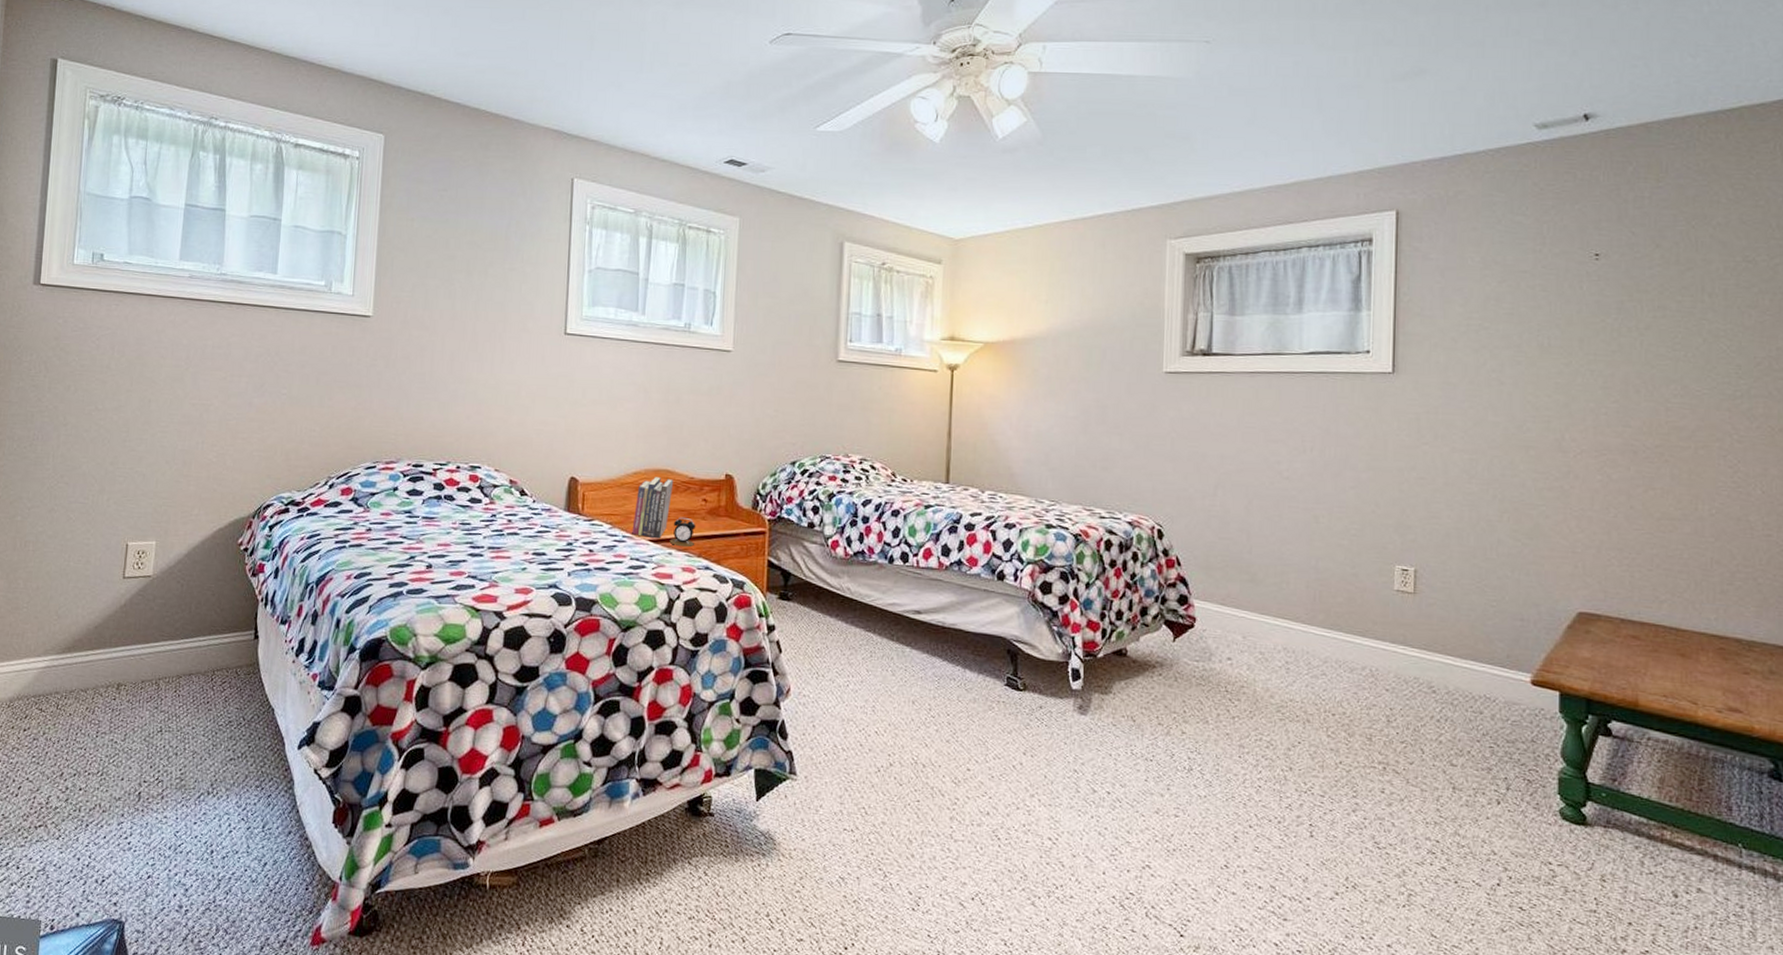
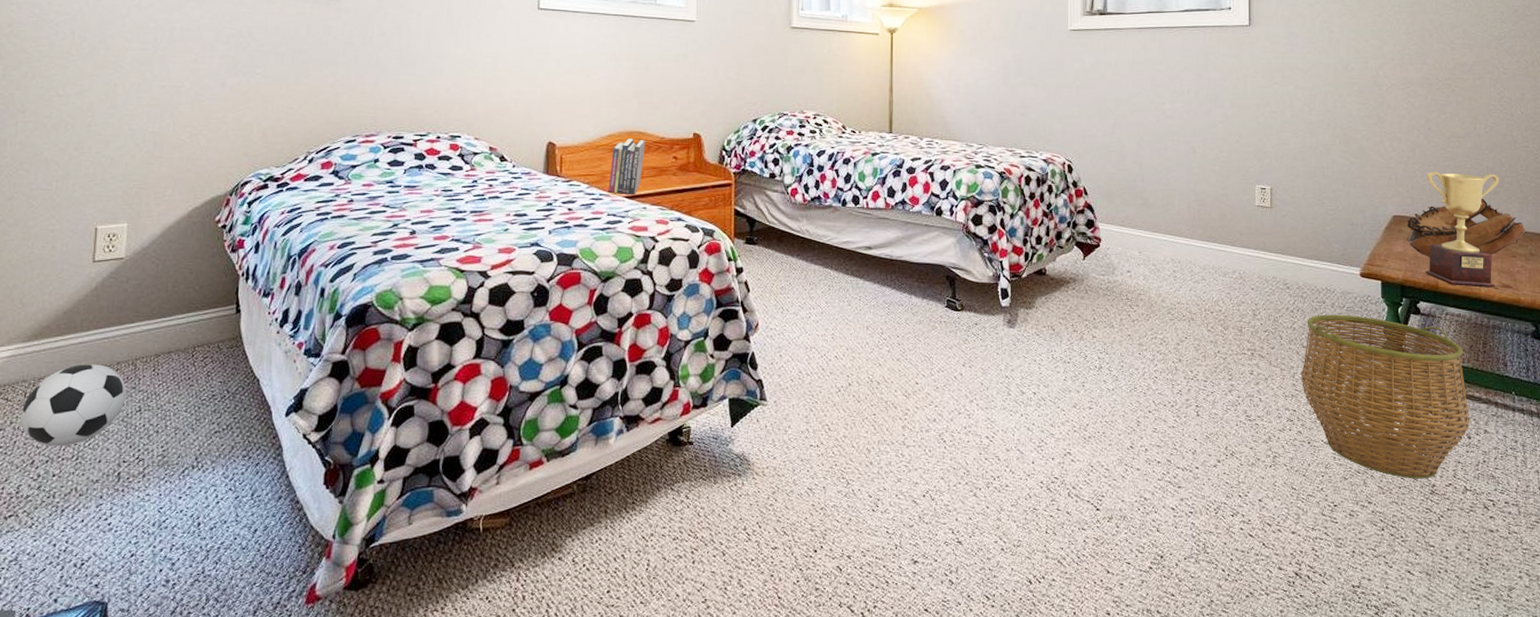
soccer ball: none [52,680,150,761] -> present [20,364,127,447]
alarm clock: present [669,517,696,548] -> none [643,174,668,202]
basket: none [1447,727,1678,941] -> present [1300,314,1470,479]
baseball glove: none [1596,597,1764,670] -> present [1406,198,1526,256]
trophy cup: none [1621,560,1728,711] -> present [1426,171,1499,288]

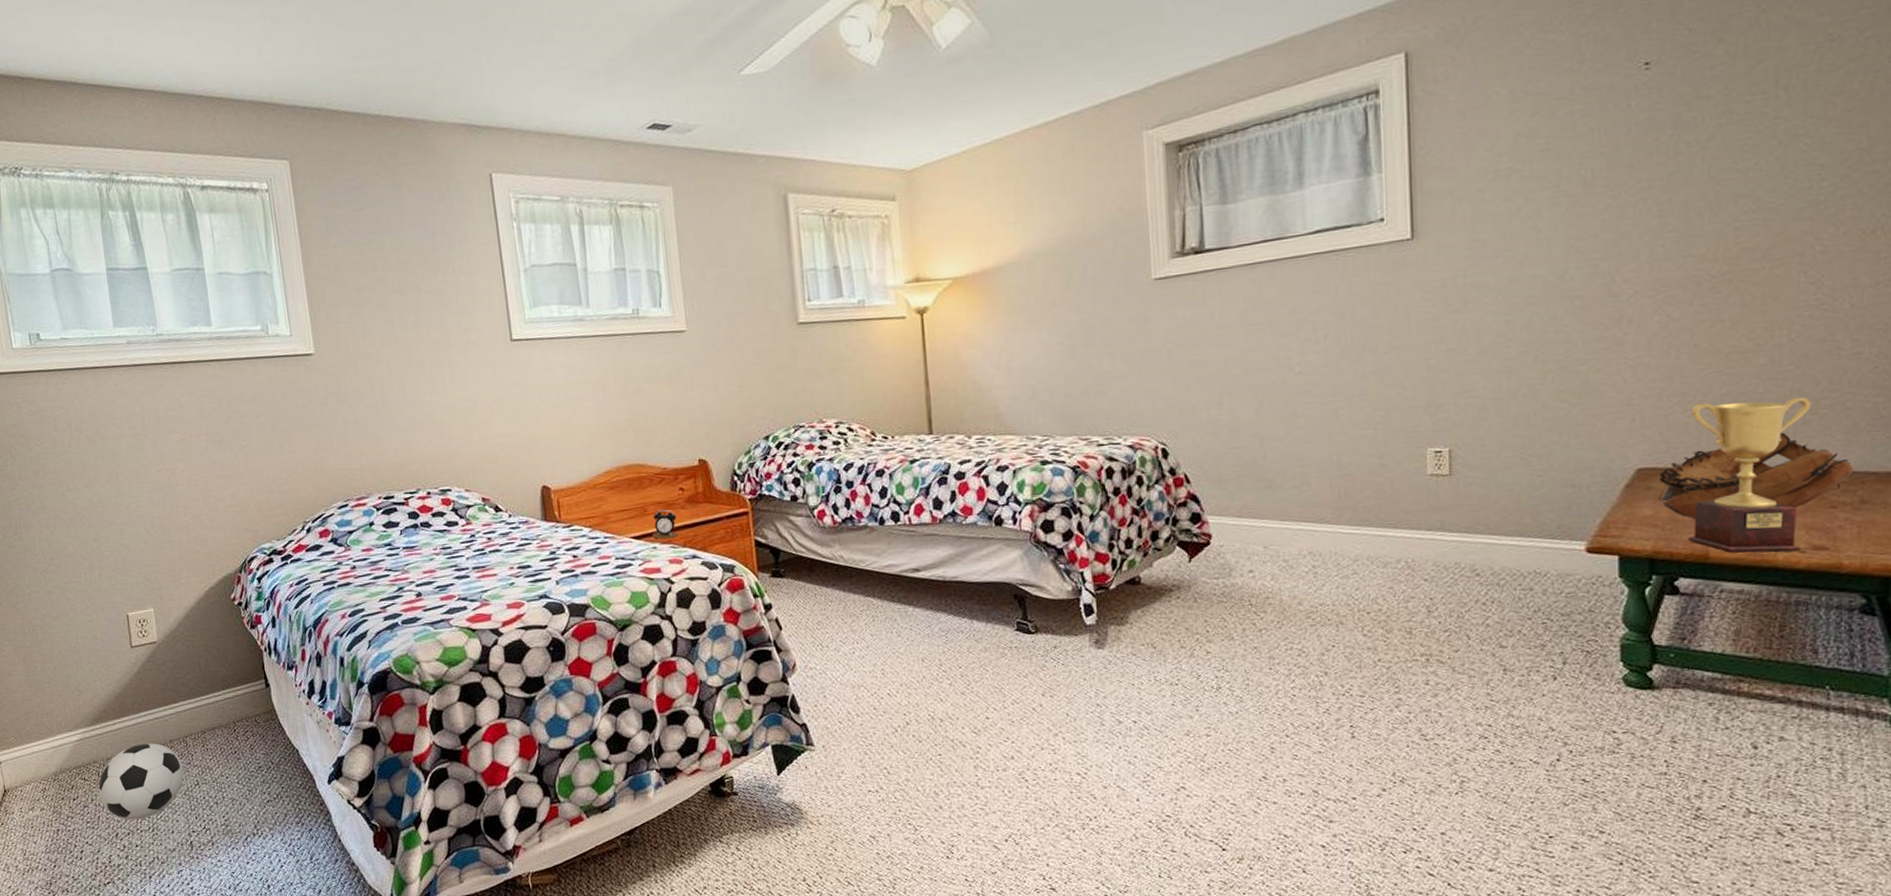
books: present [608,138,646,195] -> none [611,473,648,536]
alarm clock: none [643,174,668,202] -> present [652,509,678,540]
basket: present [1300,314,1470,479] -> none [1498,602,1757,802]

